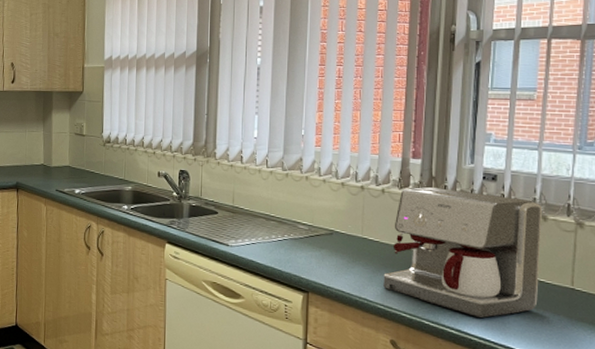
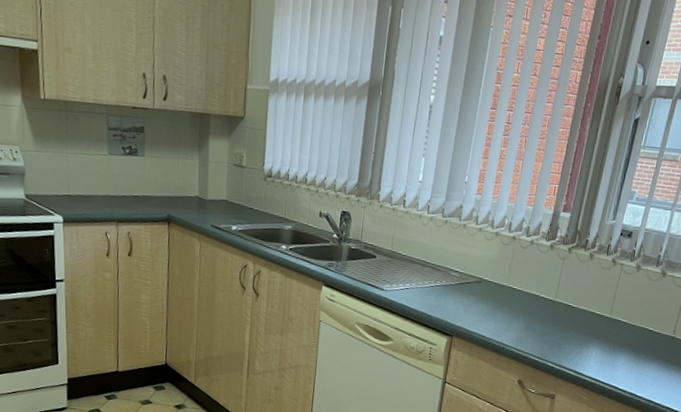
coffee maker: present [383,187,543,318] -> none [519,240,664,361]

